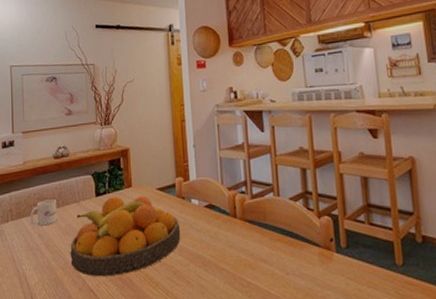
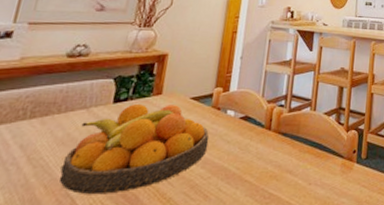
mug: present [30,199,57,226] -> none [11,104,58,135]

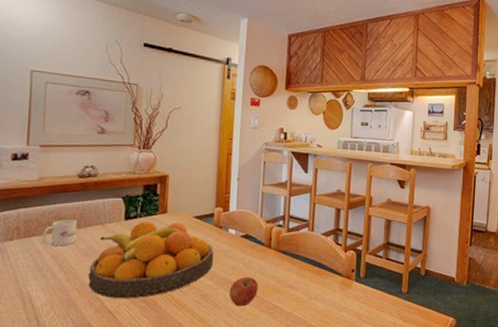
mug: none [11,104,58,135] -> present [42,219,78,246]
apple: none [221,162,255,197] -> present [229,276,258,307]

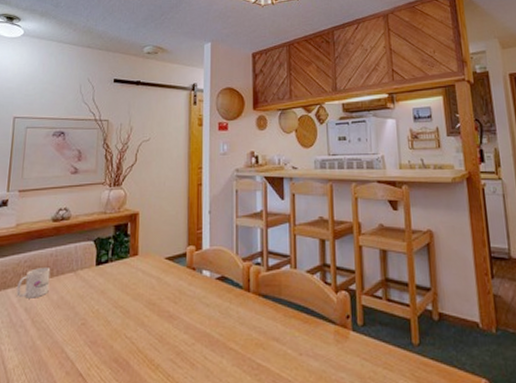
fruit bowl: present [88,222,214,299] -> none [59,266,188,359]
apple: present [229,276,258,307] -> none [206,328,238,366]

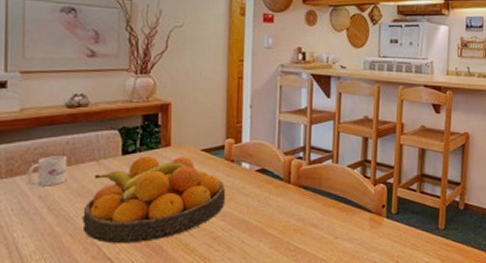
fruit bowl: none [59,266,188,359] -> present [82,157,226,244]

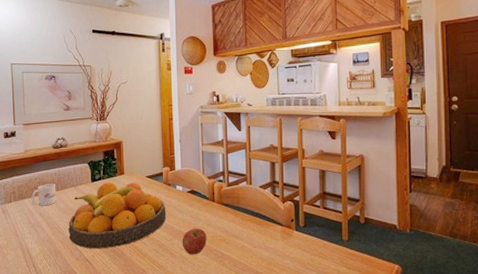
apple: none [244,215,277,249] -> present [182,228,207,255]

